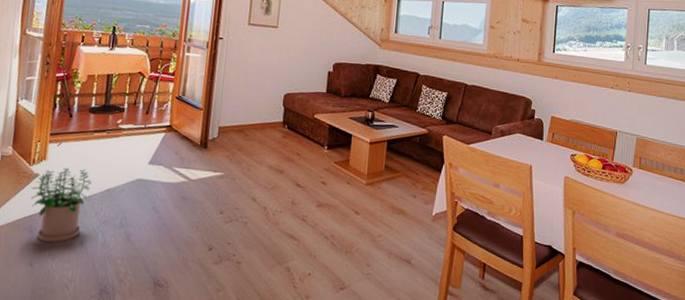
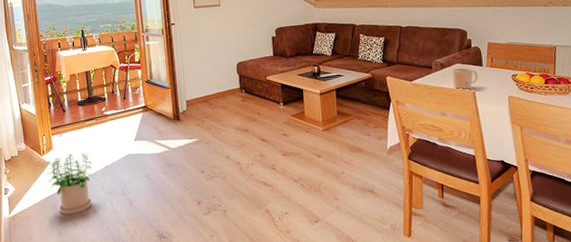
mug: none [510,138,537,163] -> present [452,68,478,90]

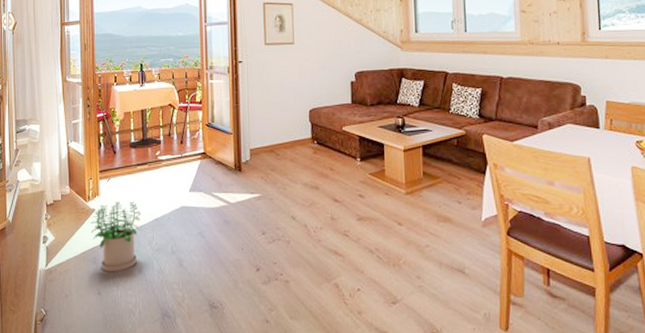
mug: present [452,68,478,90] -> none [562,129,594,155]

